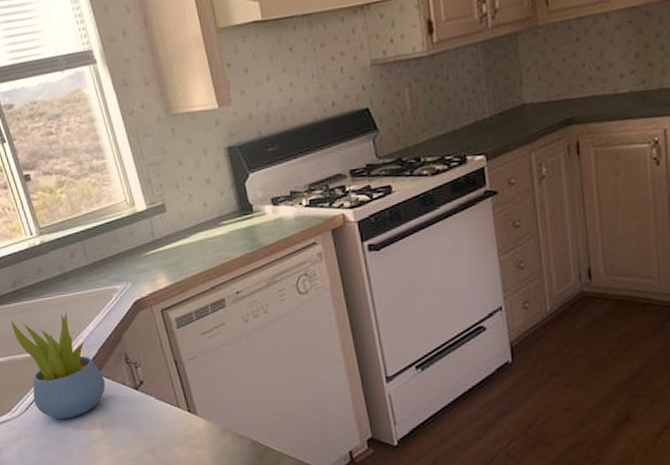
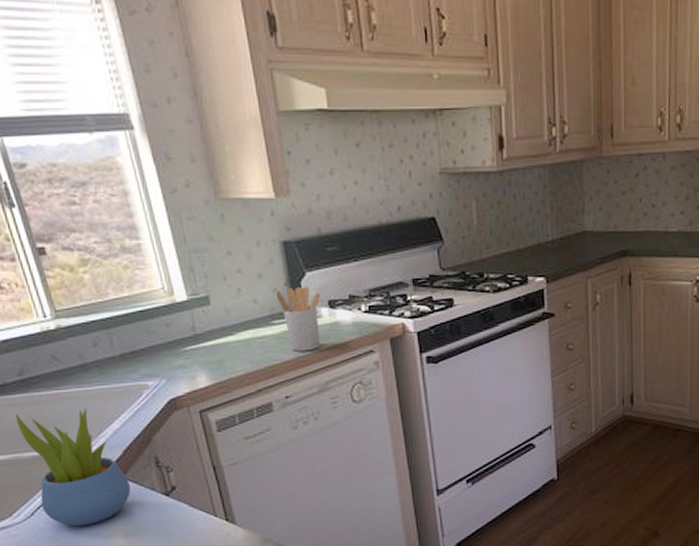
utensil holder: none [223,186,267,249] -> present [276,286,321,352]

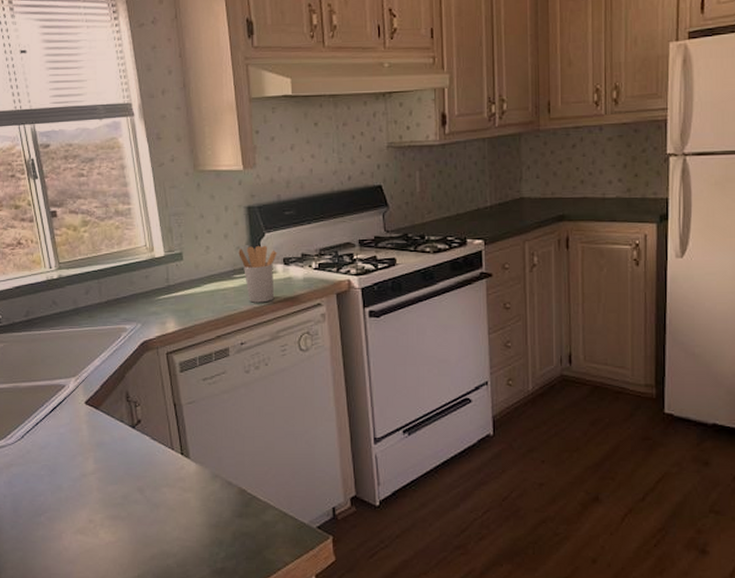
succulent plant: present [15,408,131,527] -> none [18,346,103,451]

